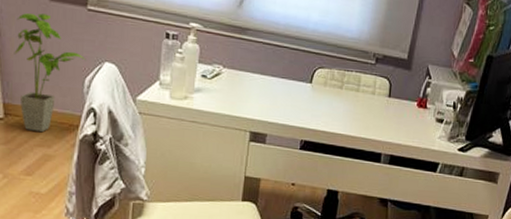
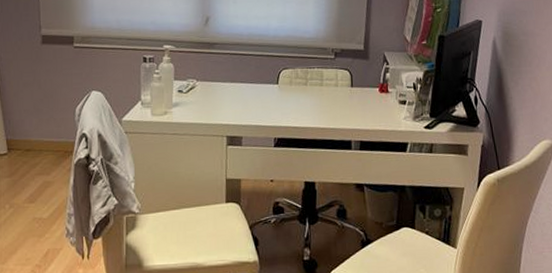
house plant: present [14,13,86,133] -> none [13,56,76,162]

